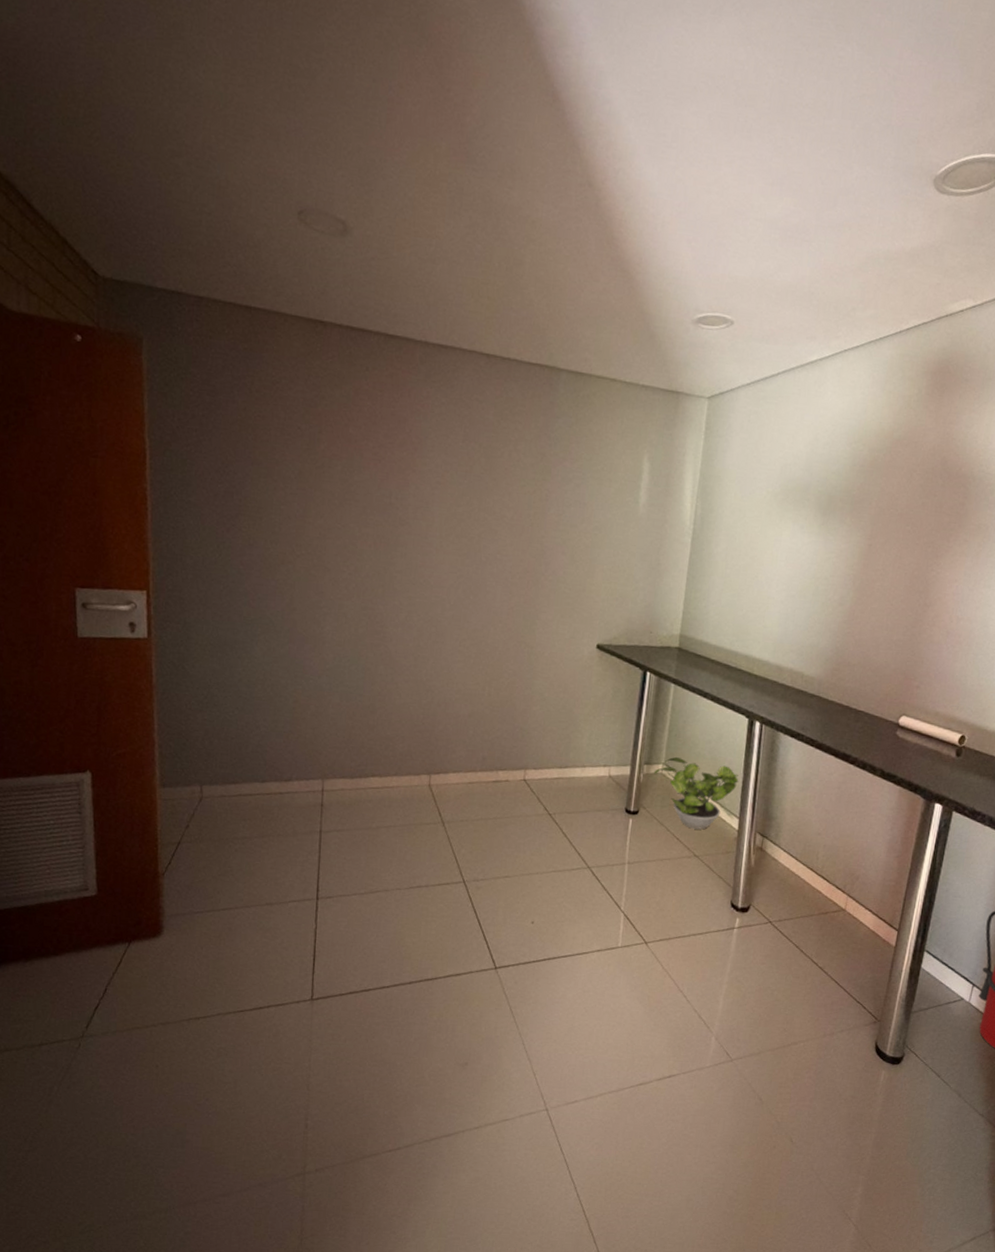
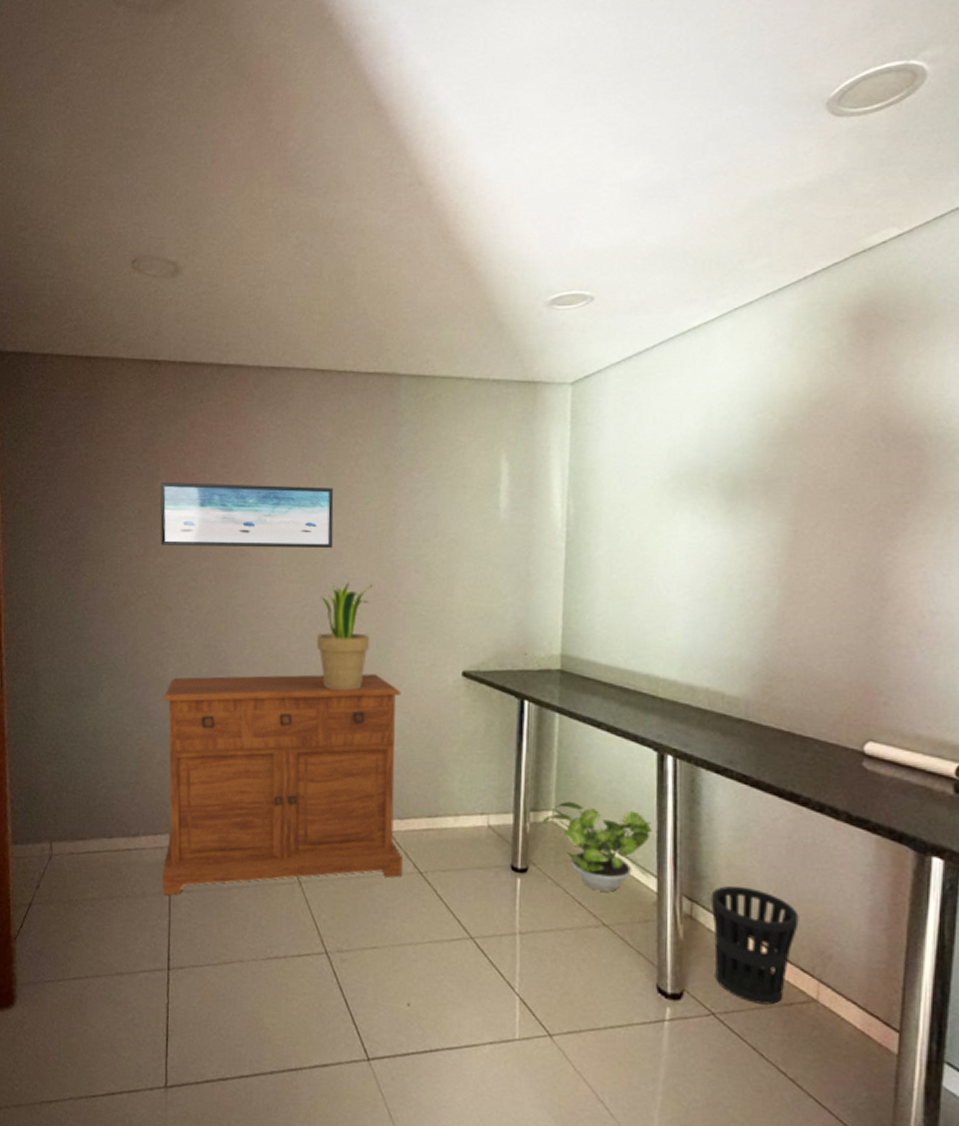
sideboard: none [313,635,543,834] -> present [162,674,402,896]
wall art: none [321,445,492,526] -> present [160,482,334,549]
potted plant: none [469,557,523,656] -> present [317,582,372,690]
wastebasket: none [774,824,839,914] -> present [710,885,799,1005]

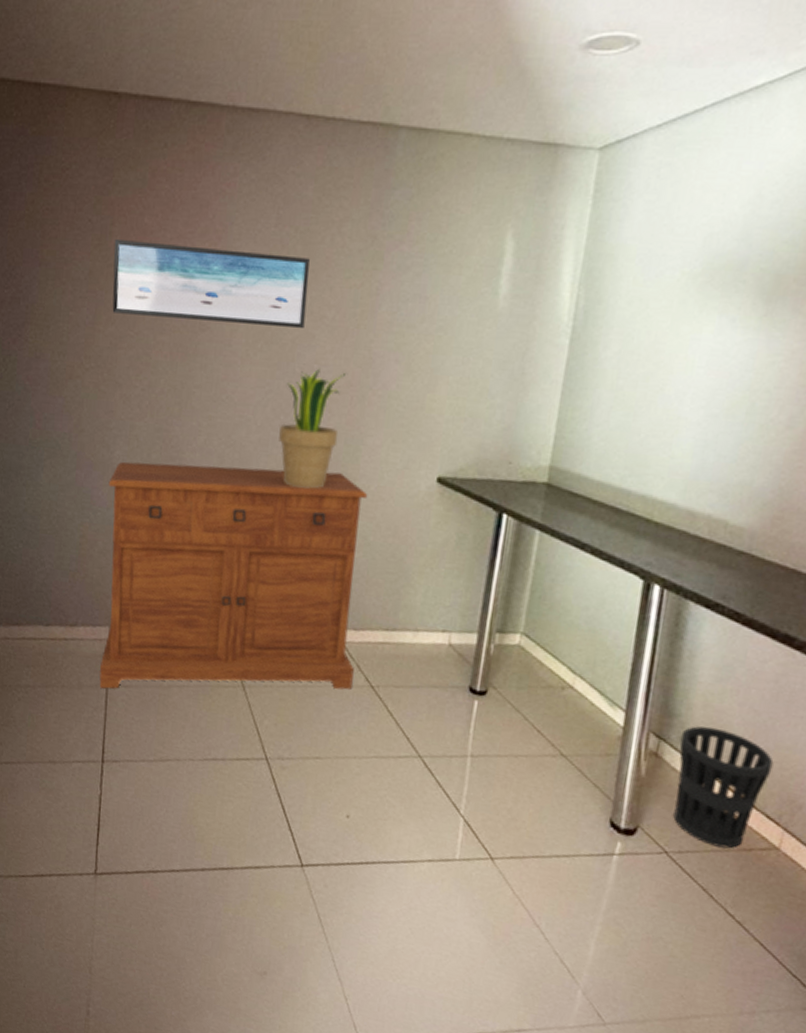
potted plant: present [543,802,652,892] -> none [509,625,627,722]

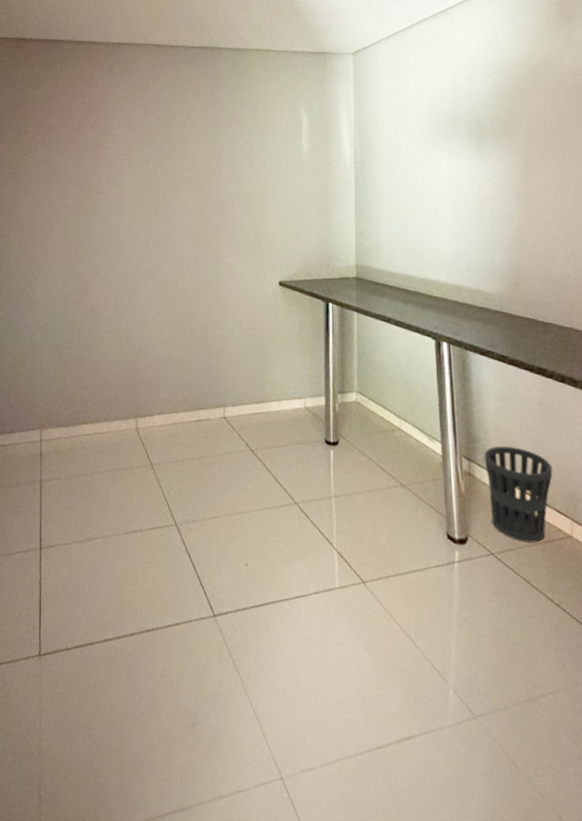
sideboard: present [99,461,368,690] -> none [33,287,236,483]
wall art: present [112,240,310,329] -> none [28,135,171,187]
potted plant: present [279,368,345,489] -> none [161,212,204,300]

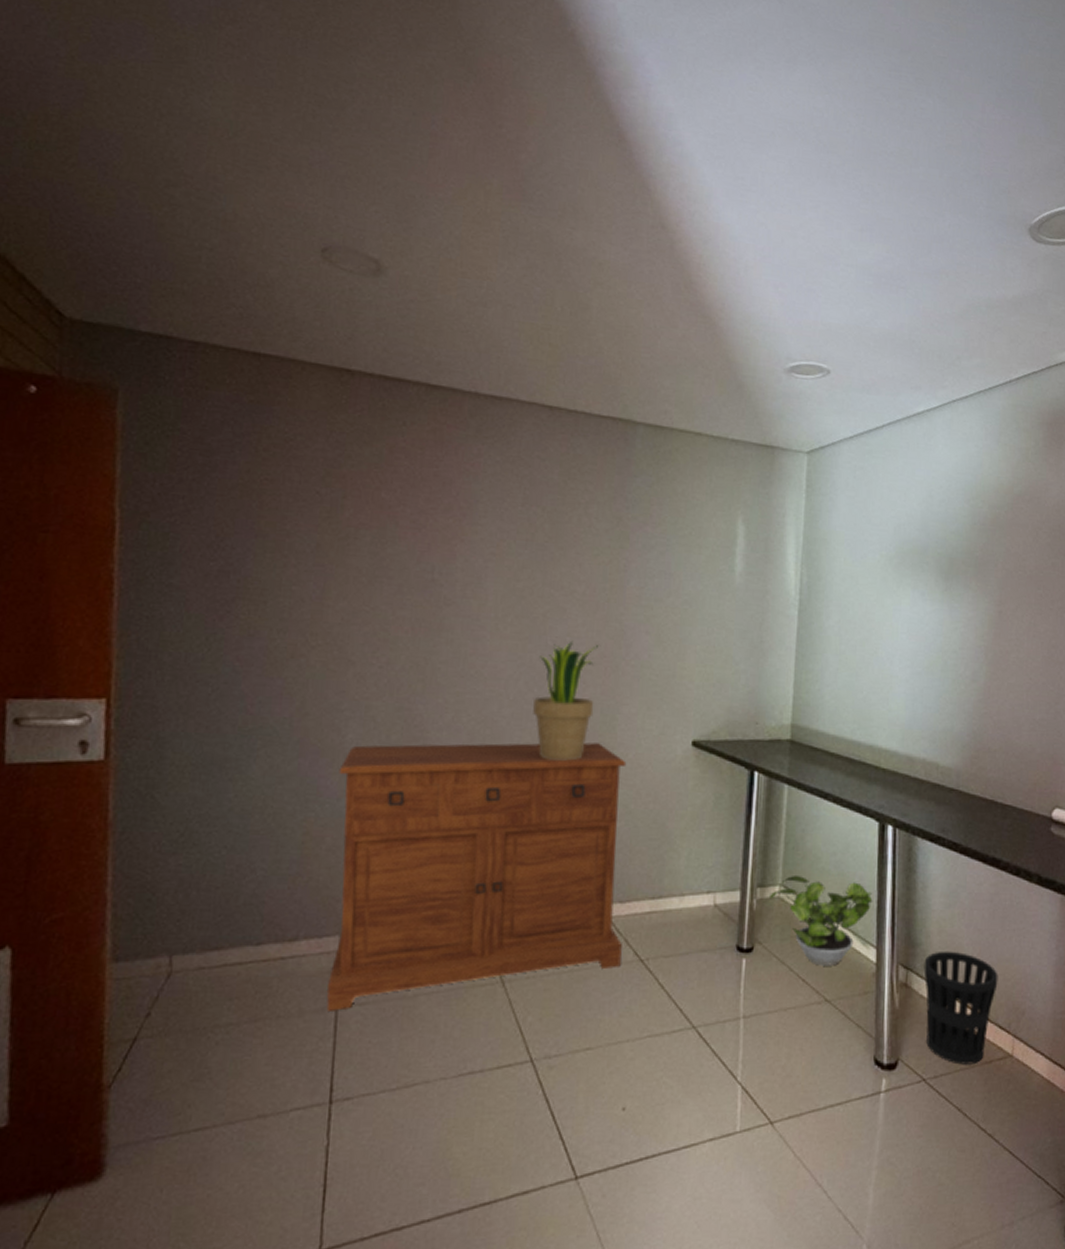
sideboard: none [33,287,236,483] -> present [326,742,627,1011]
potted plant: none [161,212,204,300] -> present [533,640,598,761]
potted plant: none [349,384,435,457] -> present [770,876,873,966]

